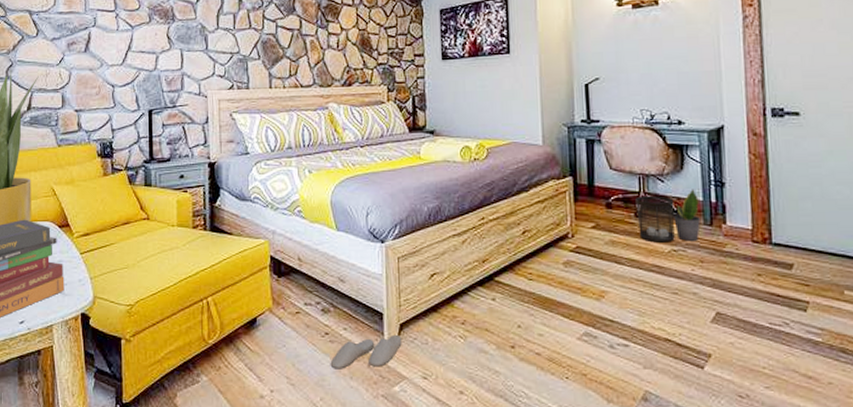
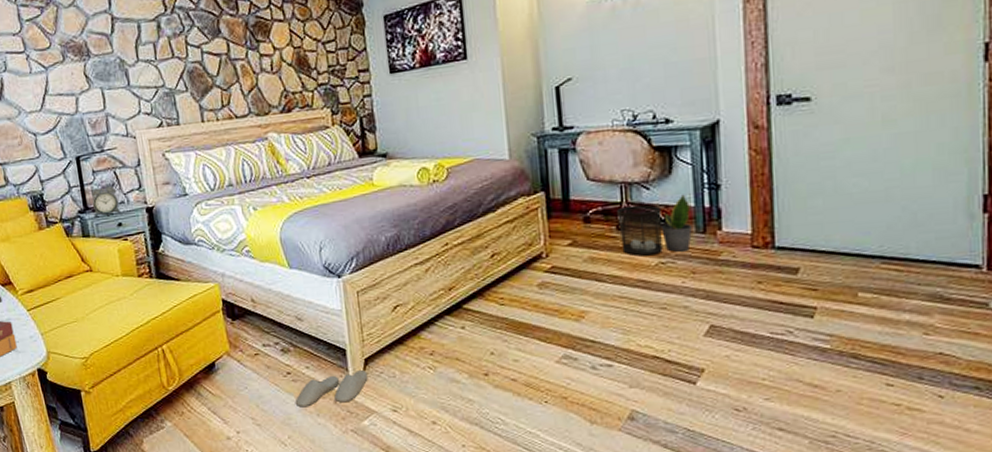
alarm clock: none [158,140,185,169] -> present [91,186,121,218]

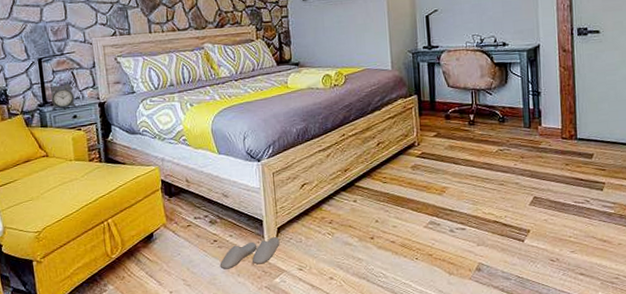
waste bin: present [617,204,663,256] -> none [469,106,501,145]
potted plant: present [661,194,693,252] -> none [500,99,522,142]

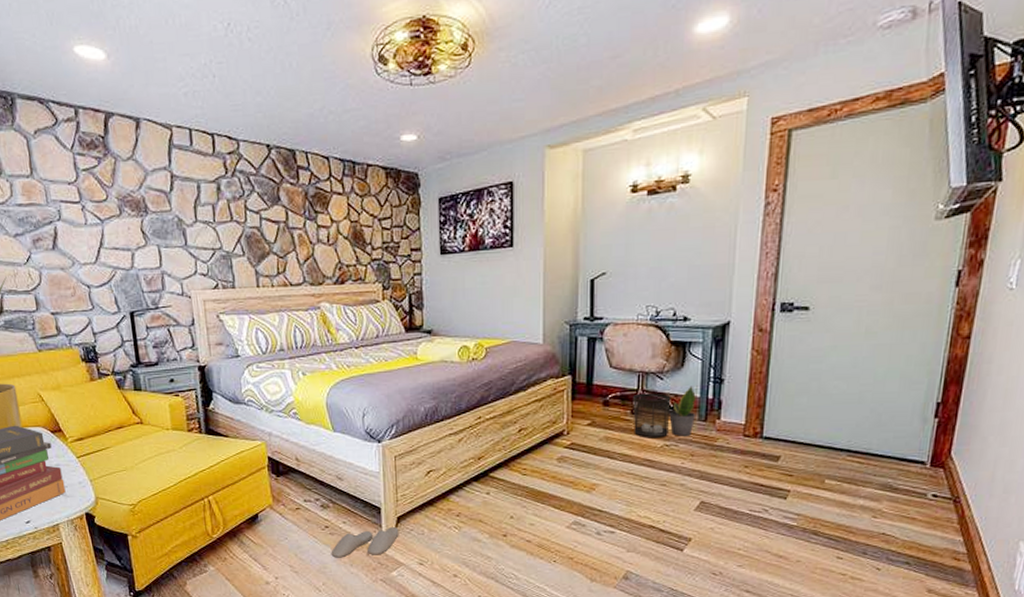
alarm clock: present [51,84,77,111] -> none [144,343,174,373]
waste bin: none [469,106,501,145] -> present [633,393,671,438]
potted plant: none [500,99,522,142] -> present [669,386,697,436]

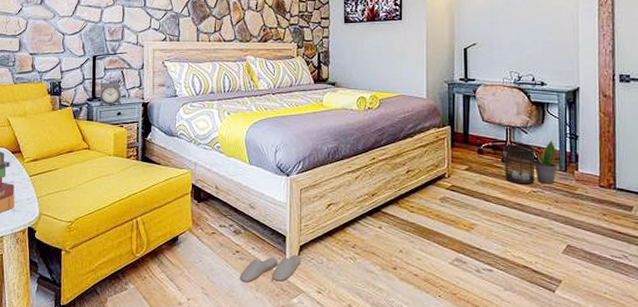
alarm clock: none [144,343,174,373] -> present [99,82,122,106]

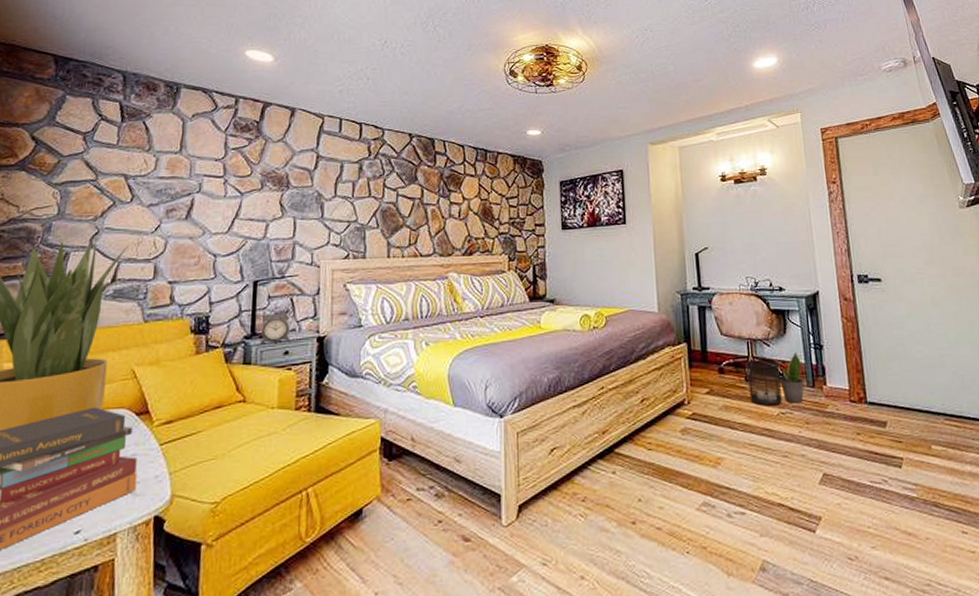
slippers: present [239,255,301,283] -> none [443,518,520,562]

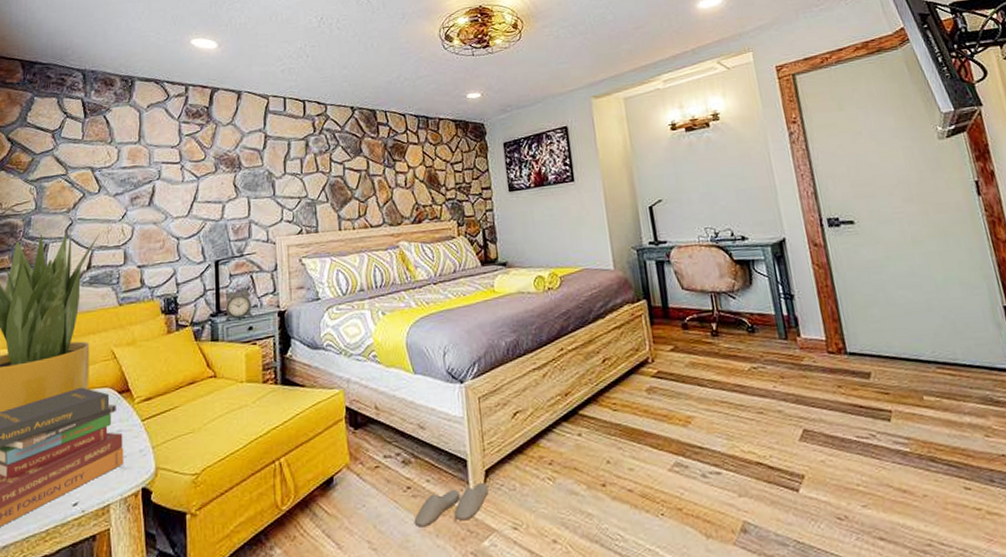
slippers: none [443,518,520,562] -> present [414,483,489,527]
waste bin: present [745,359,782,406] -> none [710,312,753,362]
potted plant: present [780,352,805,403] -> none [748,303,776,357]

